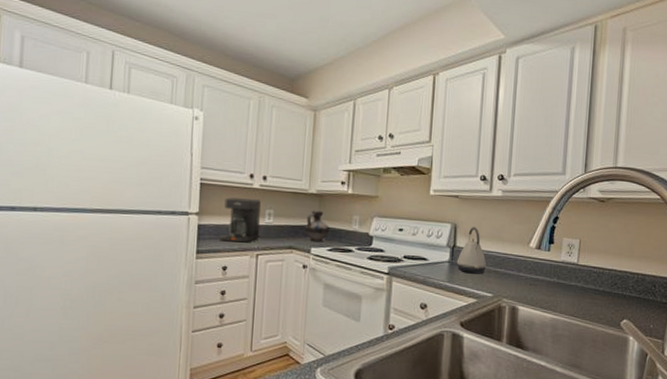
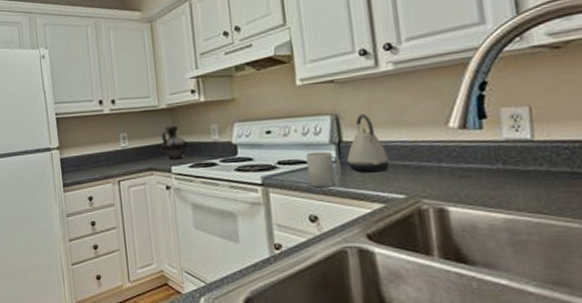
coffee maker: present [219,198,261,243] -> none [80,125,118,172]
mug: none [425,251,452,282] -> present [306,151,342,188]

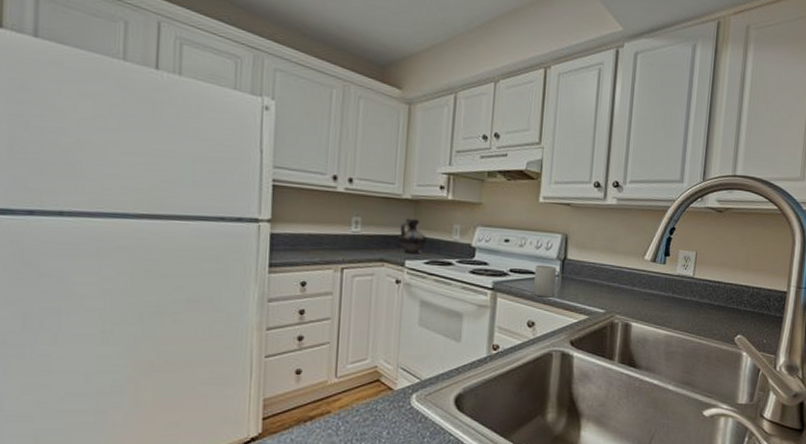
kettle: present [346,114,390,173] -> none [567,238,599,289]

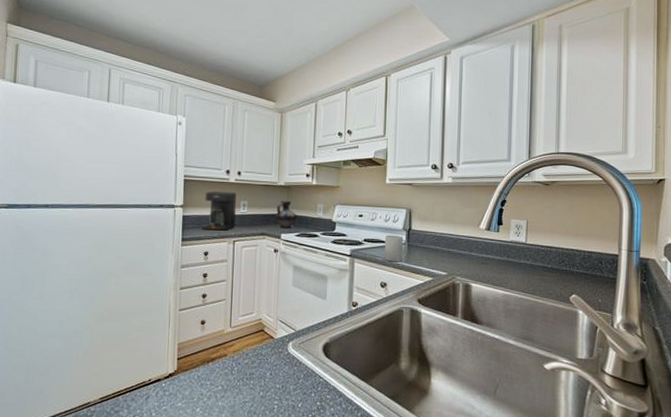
coffee maker: none [297,202,346,255] -> present [201,191,236,231]

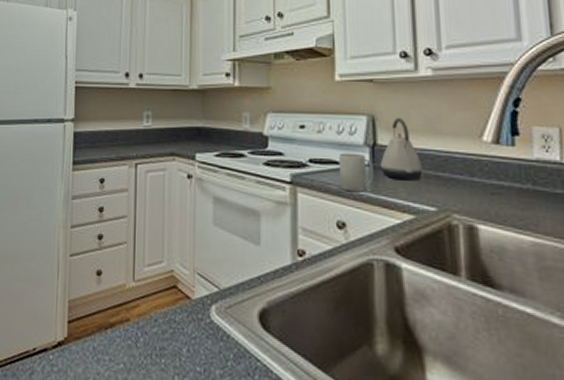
coffee maker: present [201,191,236,231] -> none [96,100,138,151]
ceramic jug: present [275,200,297,229] -> none [187,108,215,146]
kettle: none [412,211,440,255] -> present [380,118,423,181]

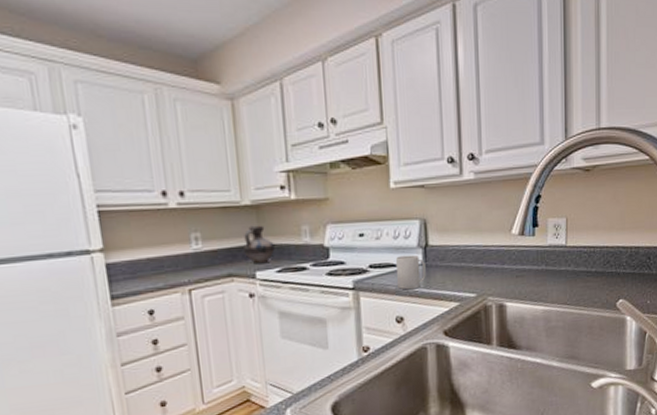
ceramic jug: none [187,108,215,146] -> present [243,225,275,264]
kettle: present [380,118,423,181] -> none [431,220,466,275]

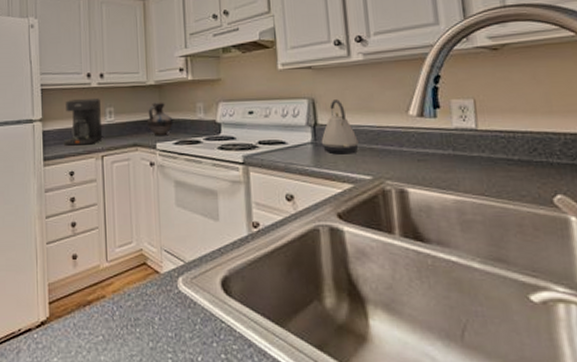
coffee maker: none [135,222,189,280] -> present [64,98,103,146]
mug: present [395,254,426,290] -> none [284,133,316,168]
kettle: none [431,220,466,275] -> present [321,99,359,155]

